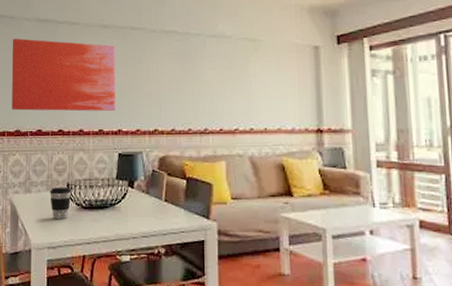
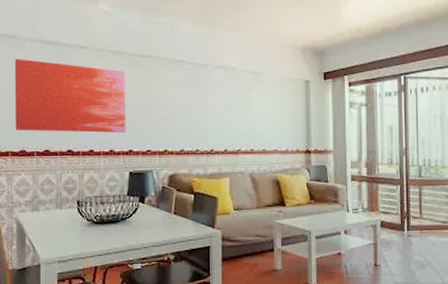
coffee cup: present [50,187,72,219] -> none [59,204,83,234]

